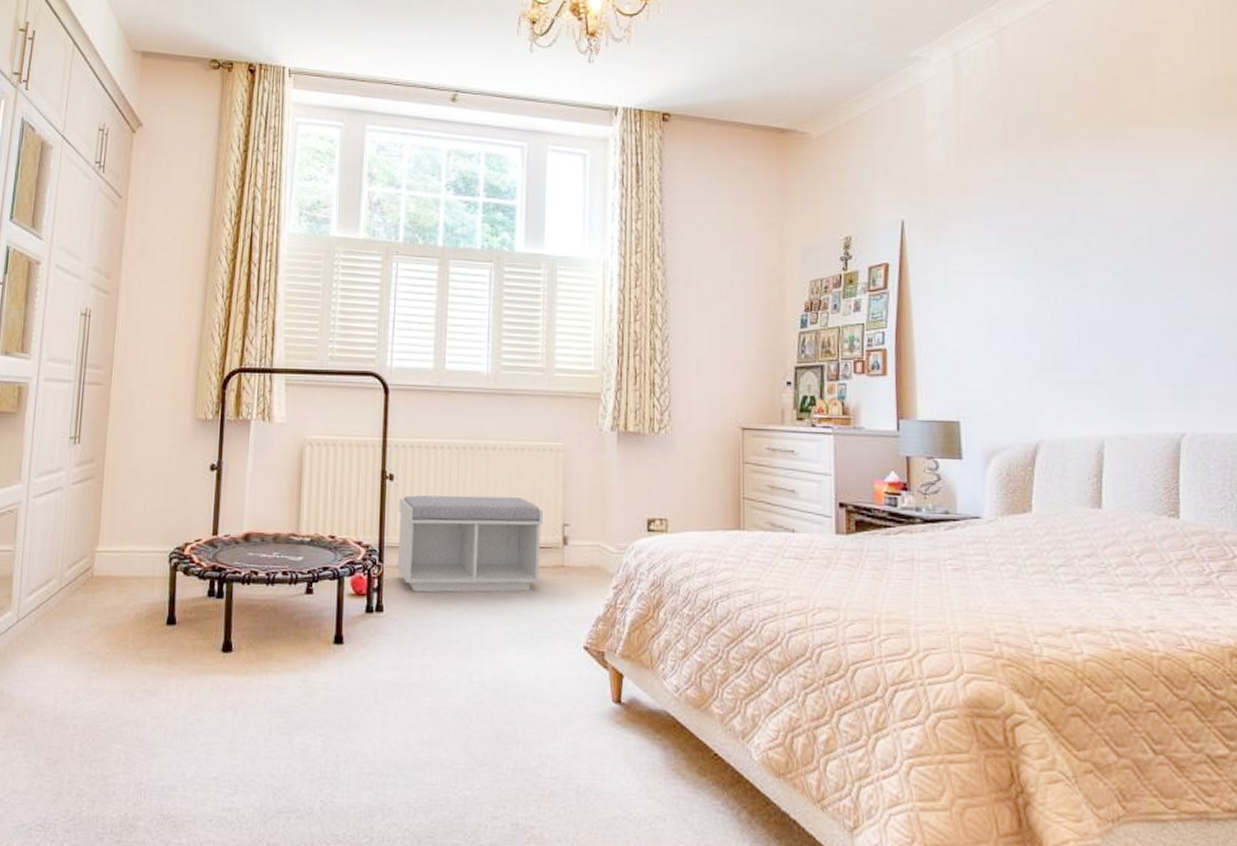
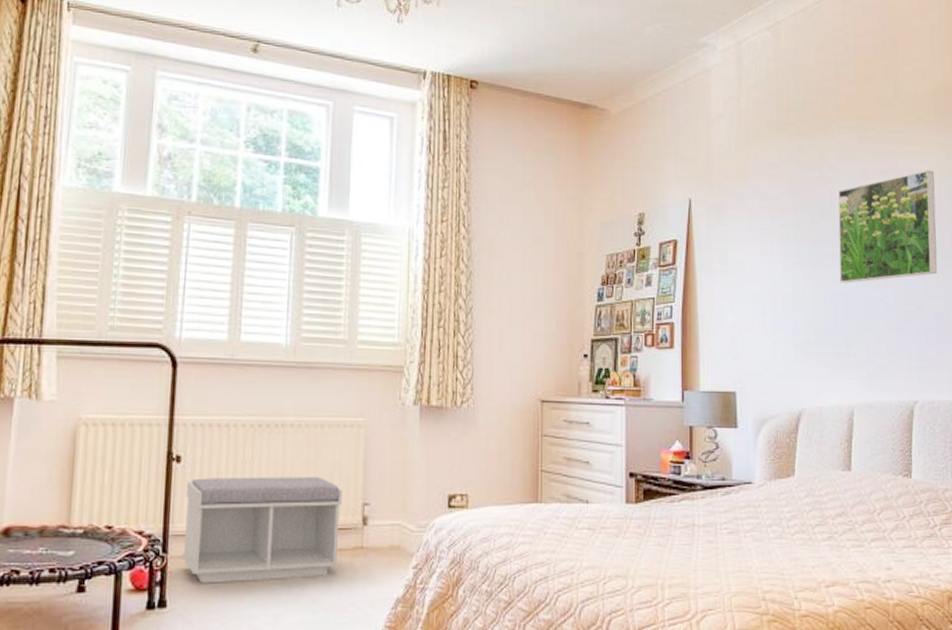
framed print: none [1080,177,1210,305] -> present [838,170,938,283]

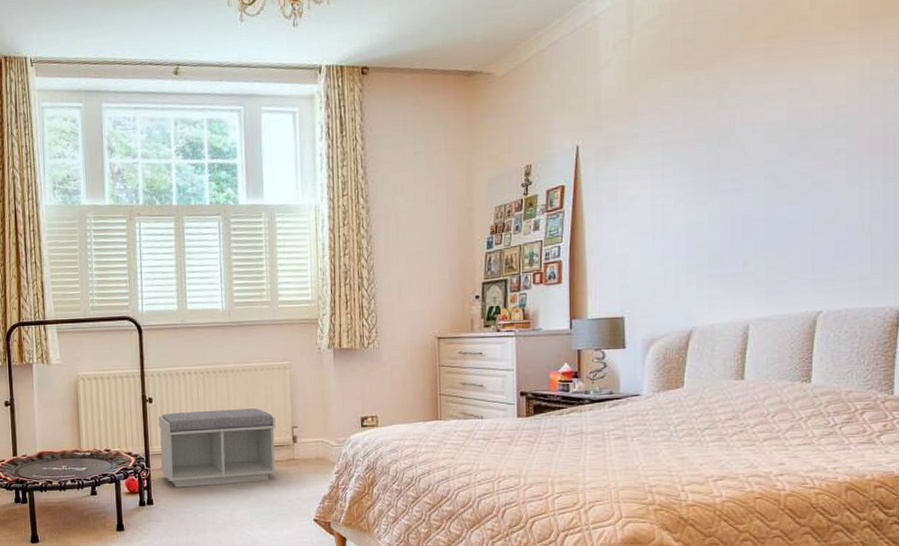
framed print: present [838,170,938,283] -> none [737,80,855,207]

